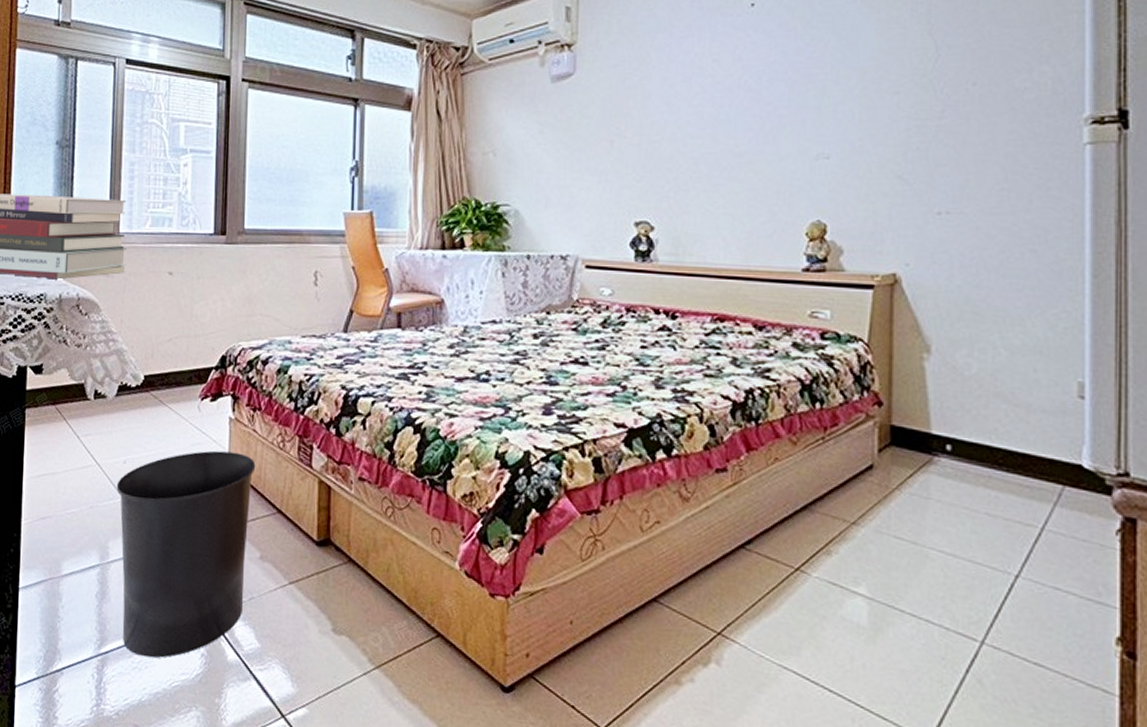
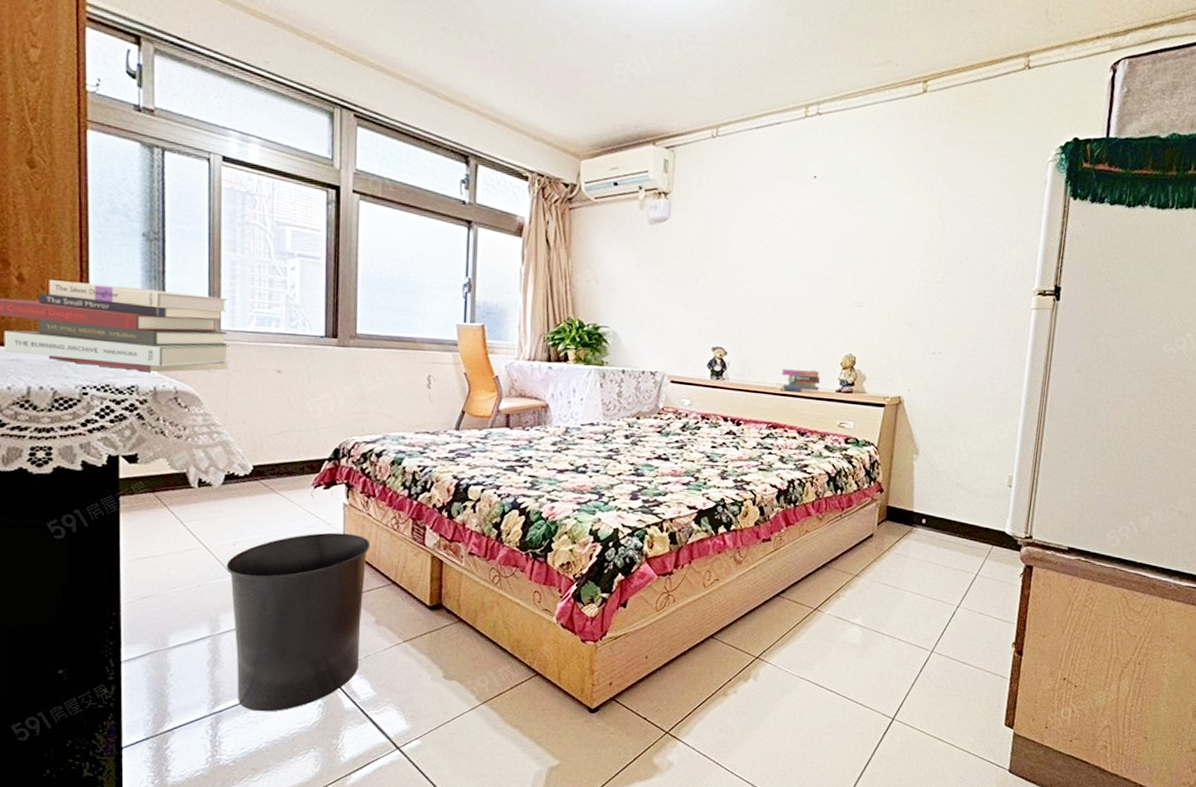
books: none [720,244,779,275] -> present [776,369,820,394]

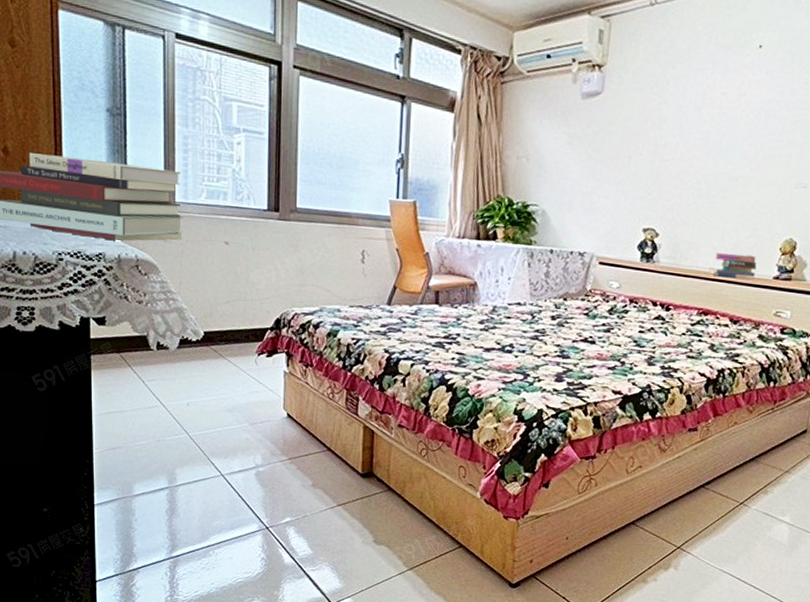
waste bin: present [226,532,371,712] -> none [181,398,308,561]

